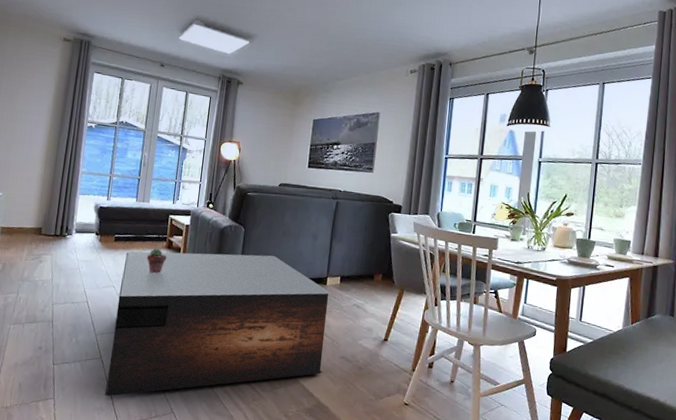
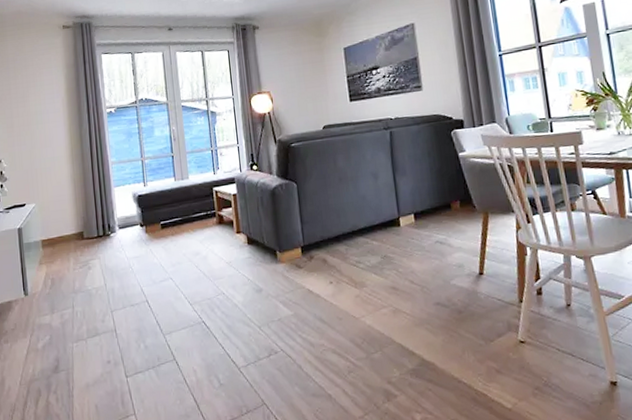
coffee table: present [104,251,332,397] -> none [176,206,419,401]
potted succulent: present [147,248,167,274] -> none [199,226,221,256]

